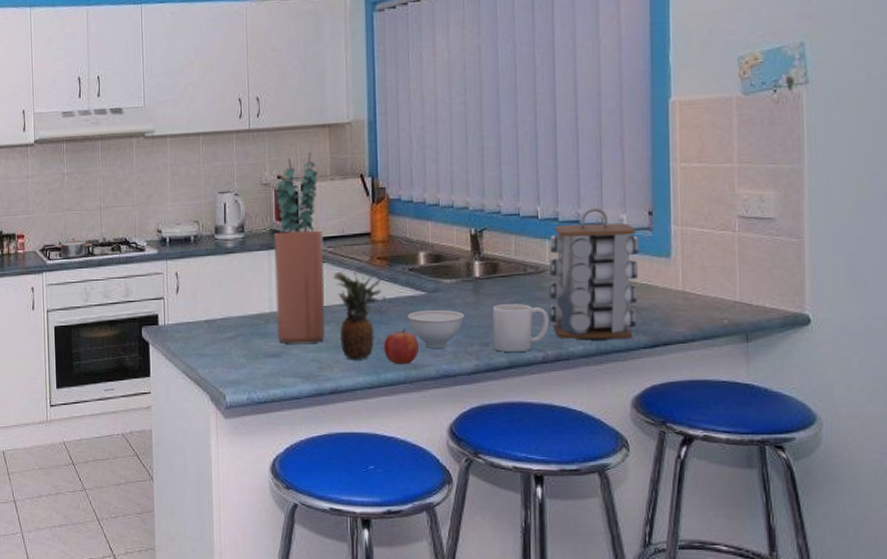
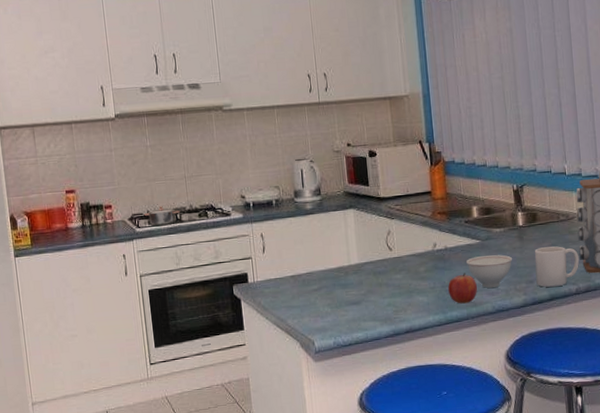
vase: present [274,152,326,344] -> none [347,121,398,292]
fruit: present [332,271,382,359] -> none [401,226,443,302]

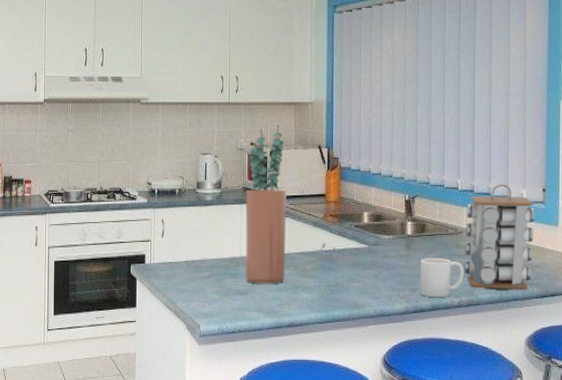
vase: none [347,121,398,292] -> present [245,124,286,284]
fruit: present [448,273,477,304] -> none [333,275,360,305]
bowl: present [466,254,513,288] -> none [353,260,398,292]

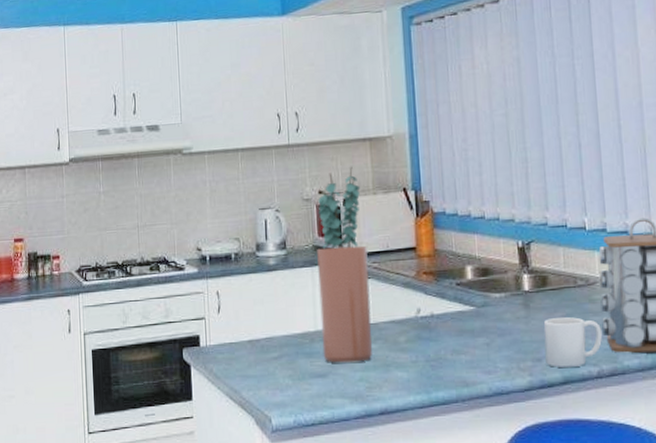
cooking pot: present [58,185,91,204] -> none [92,258,131,280]

